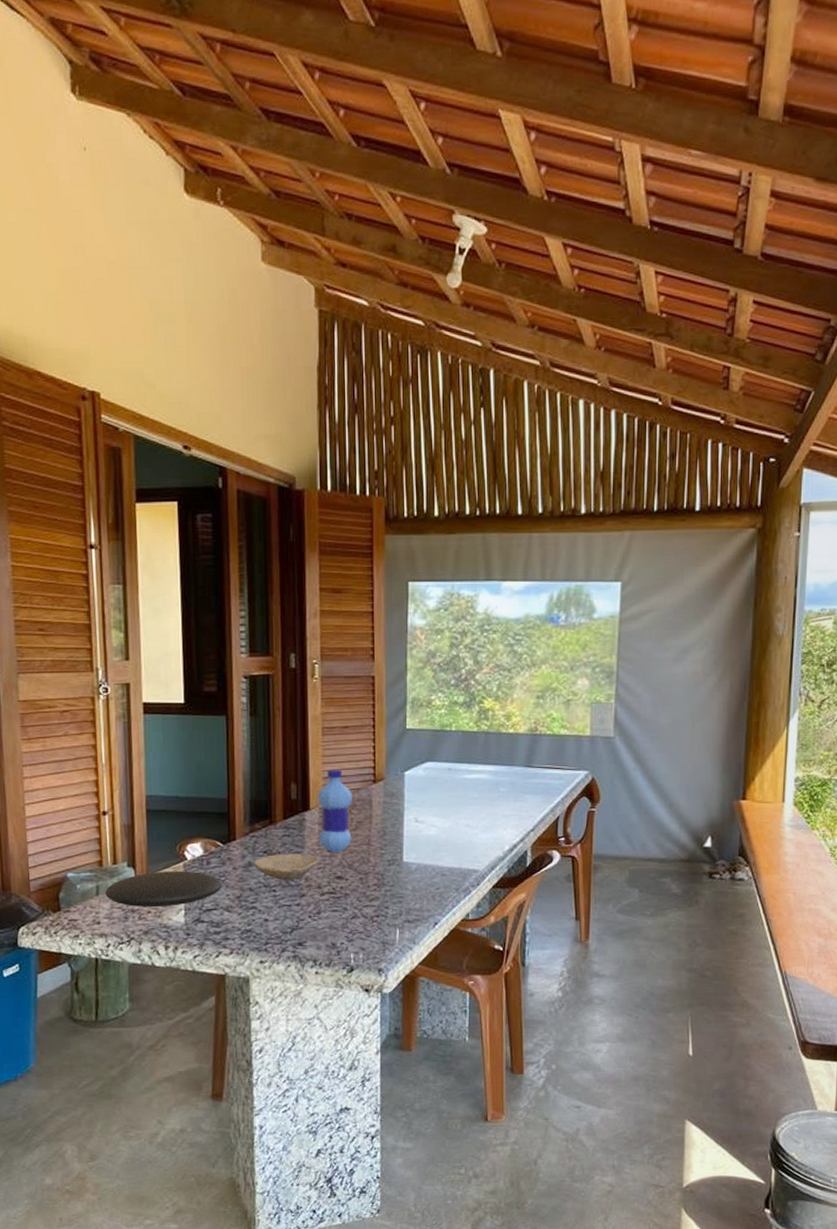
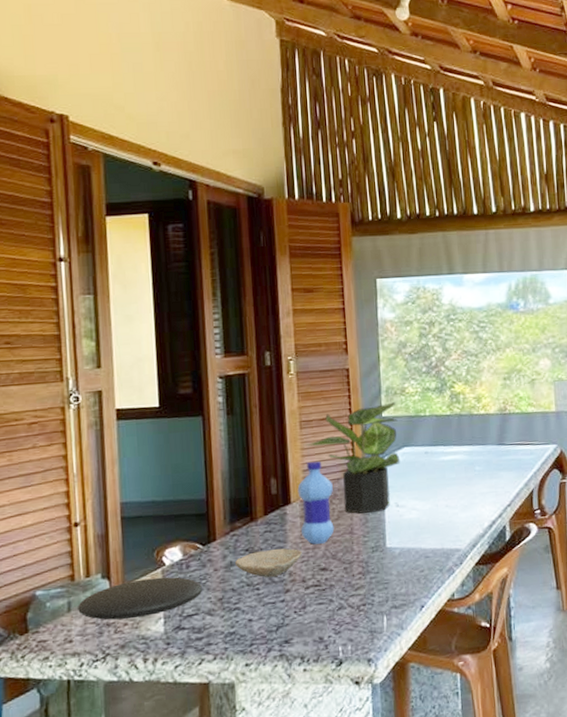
potted plant: none [324,714,423,826] -> present [303,402,401,514]

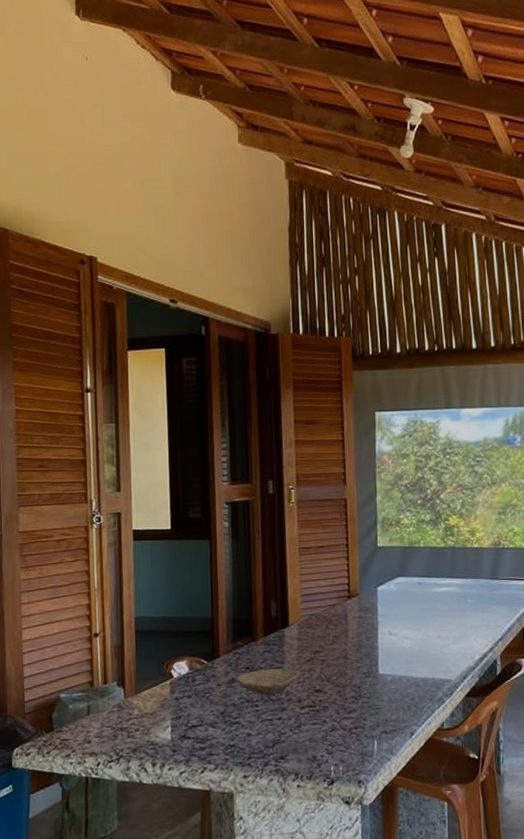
plate: present [78,577,203,620] -> none [96,688,207,725]
water bottle: present [297,461,335,545] -> none [295,586,329,667]
potted plant: present [303,402,401,514] -> none [302,533,394,640]

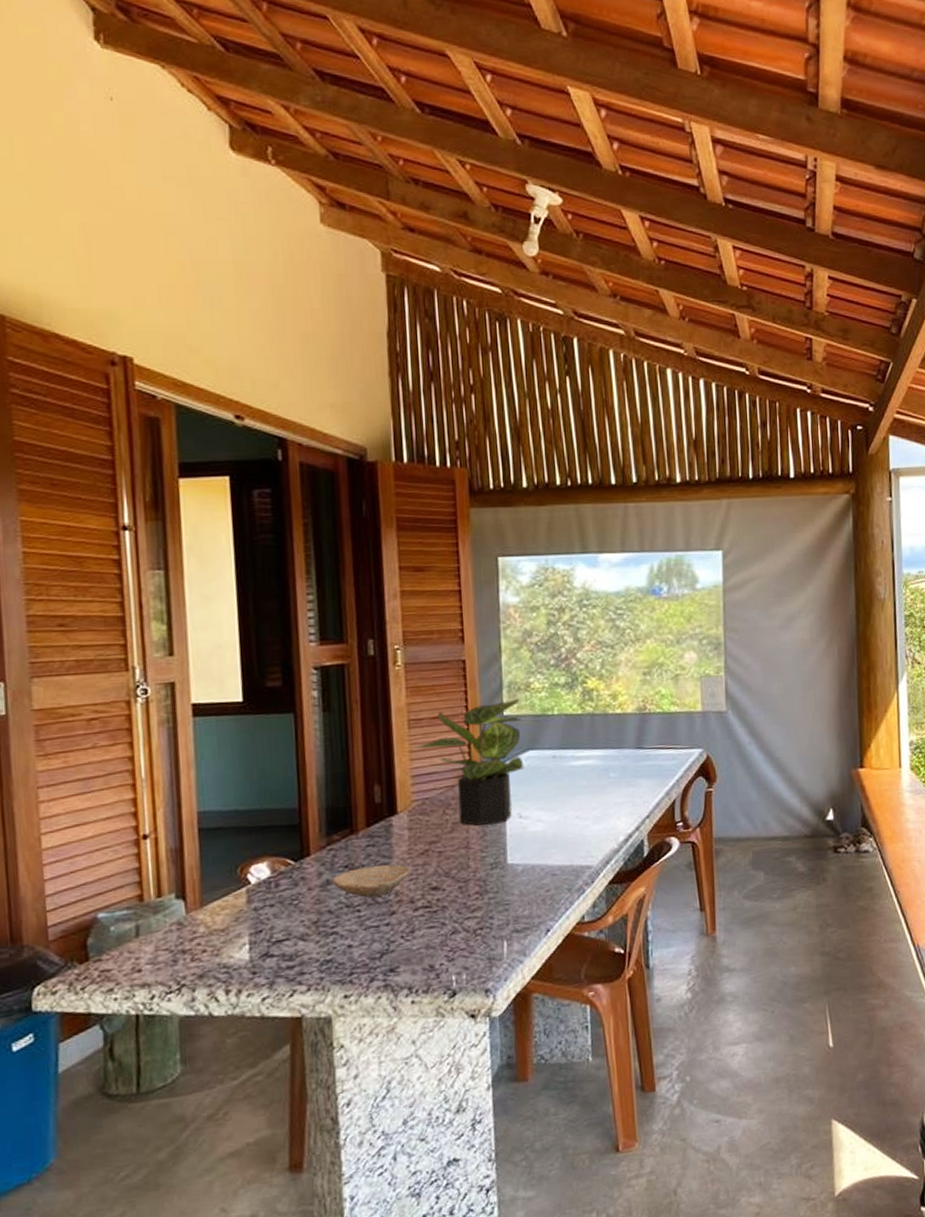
potted plant: none [302,533,394,640] -> present [412,699,524,826]

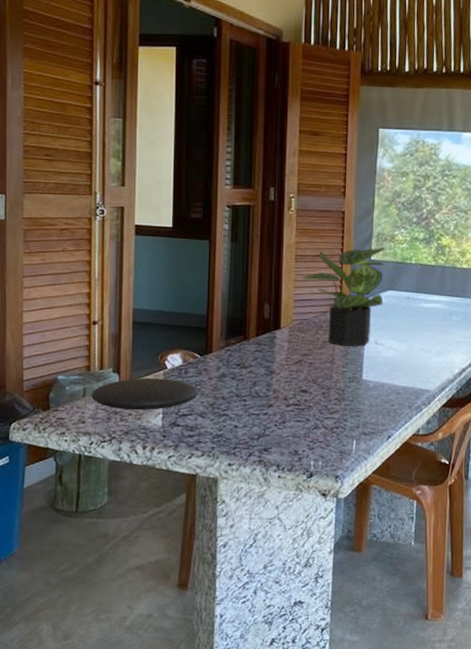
plate: none [147,897,295,947] -> present [91,378,198,411]
bowl: present [333,864,410,898] -> none [227,367,286,391]

